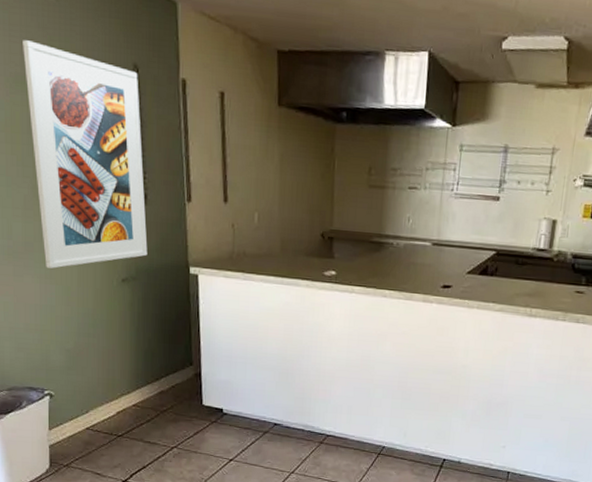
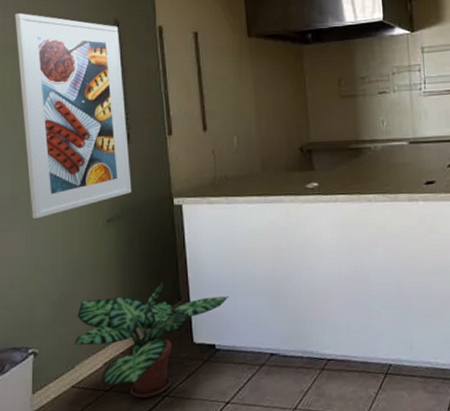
potted plant: none [87,344,239,447] -> present [73,280,229,398]

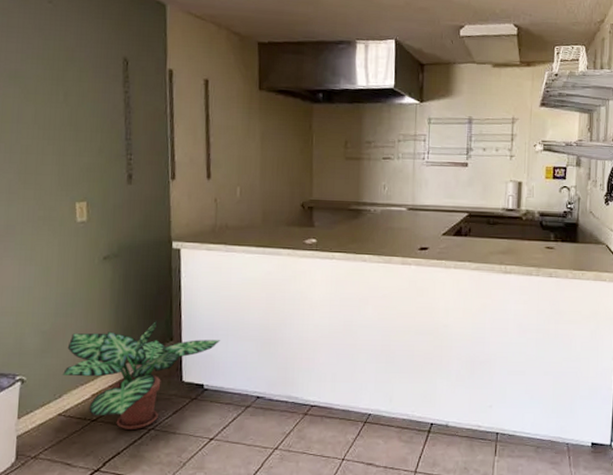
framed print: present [15,13,132,219] -> none [18,40,131,250]

